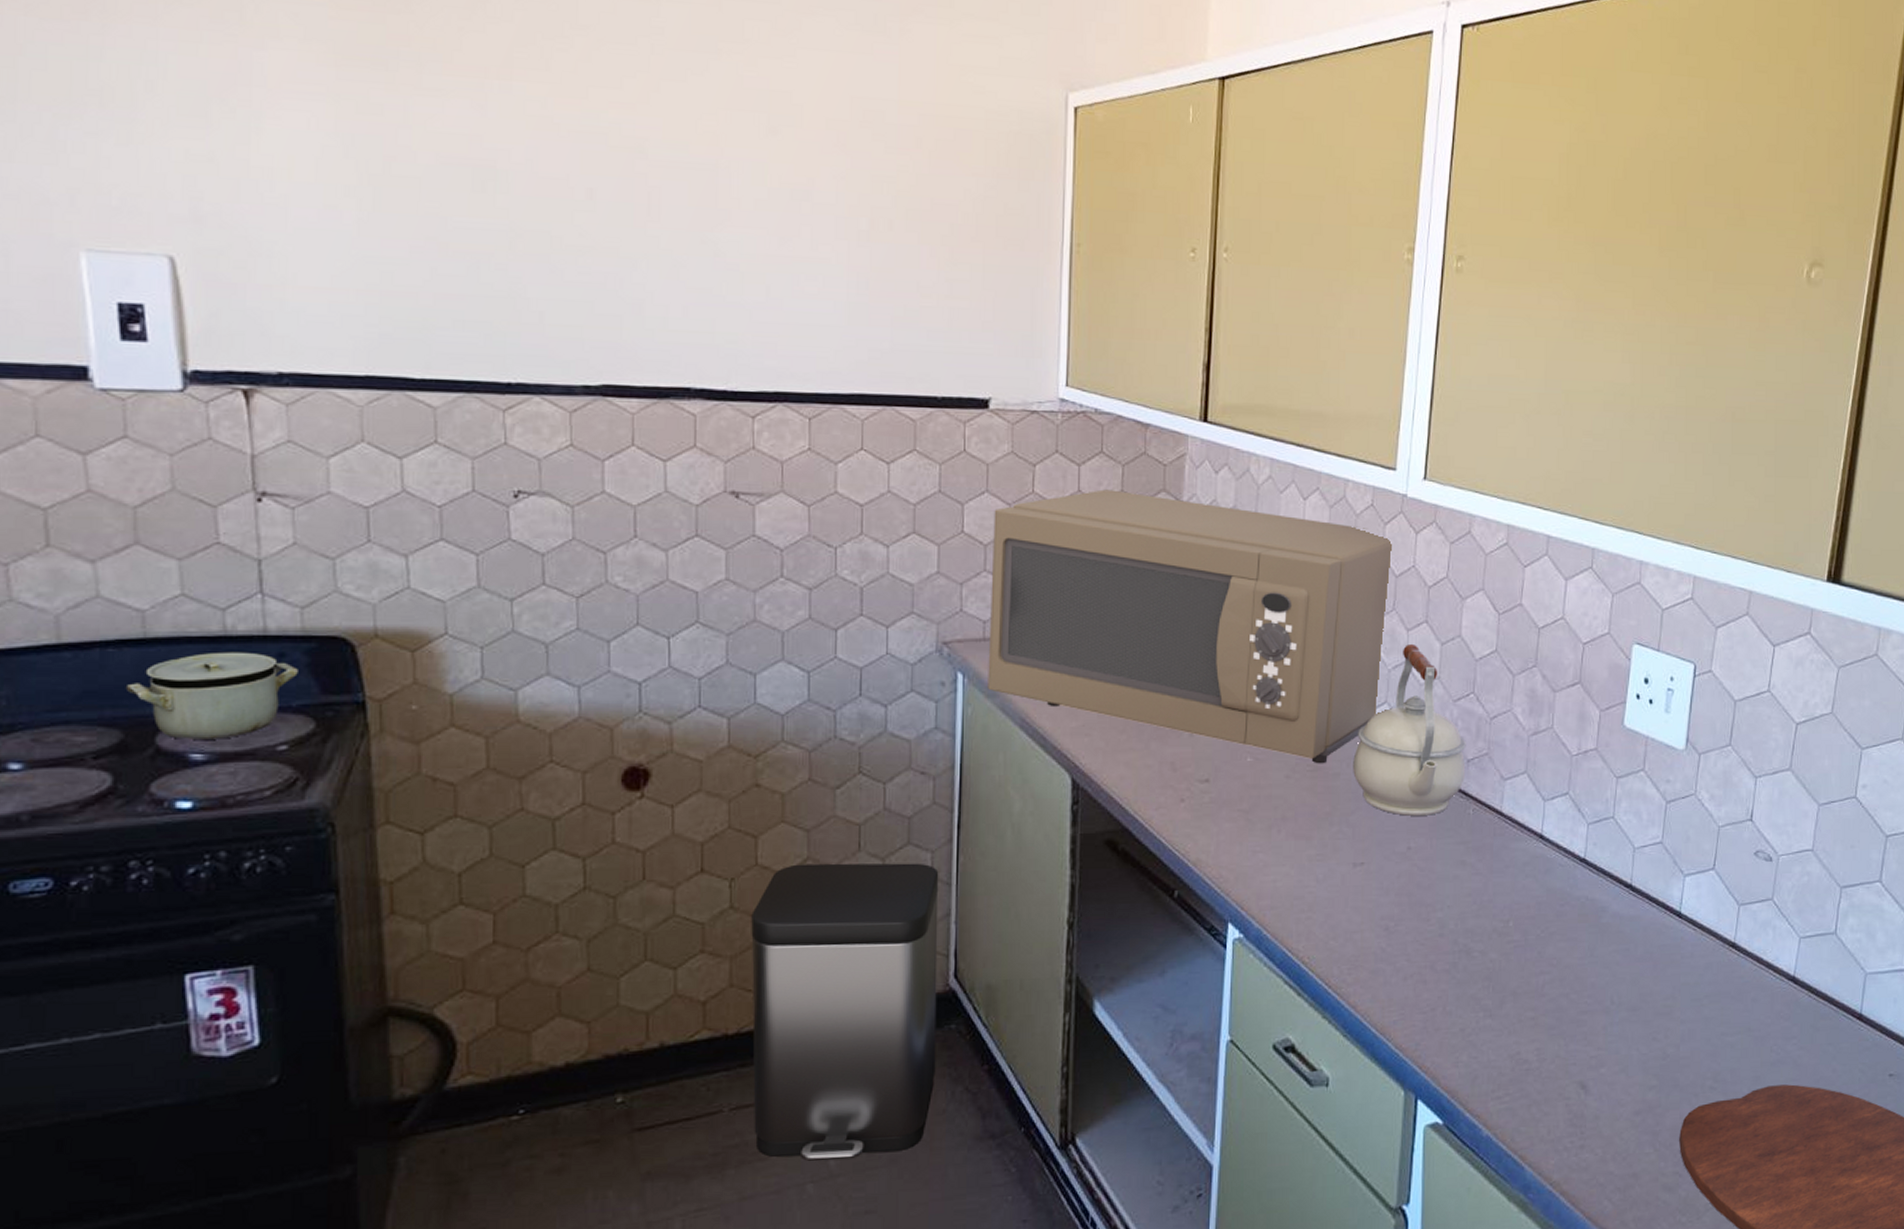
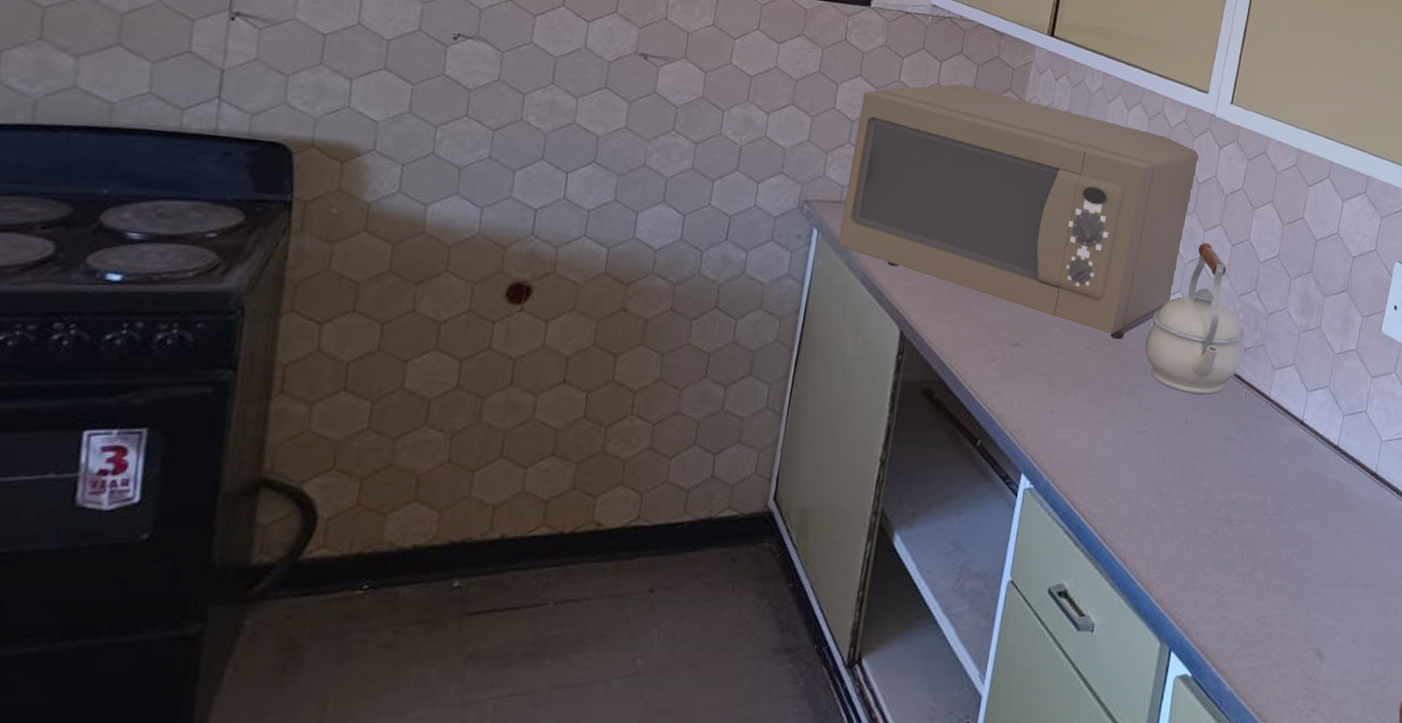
saucepan: present [125,651,298,740] -> none [83,145,239,223]
pedal bin: present [751,863,939,1161] -> none [573,383,773,660]

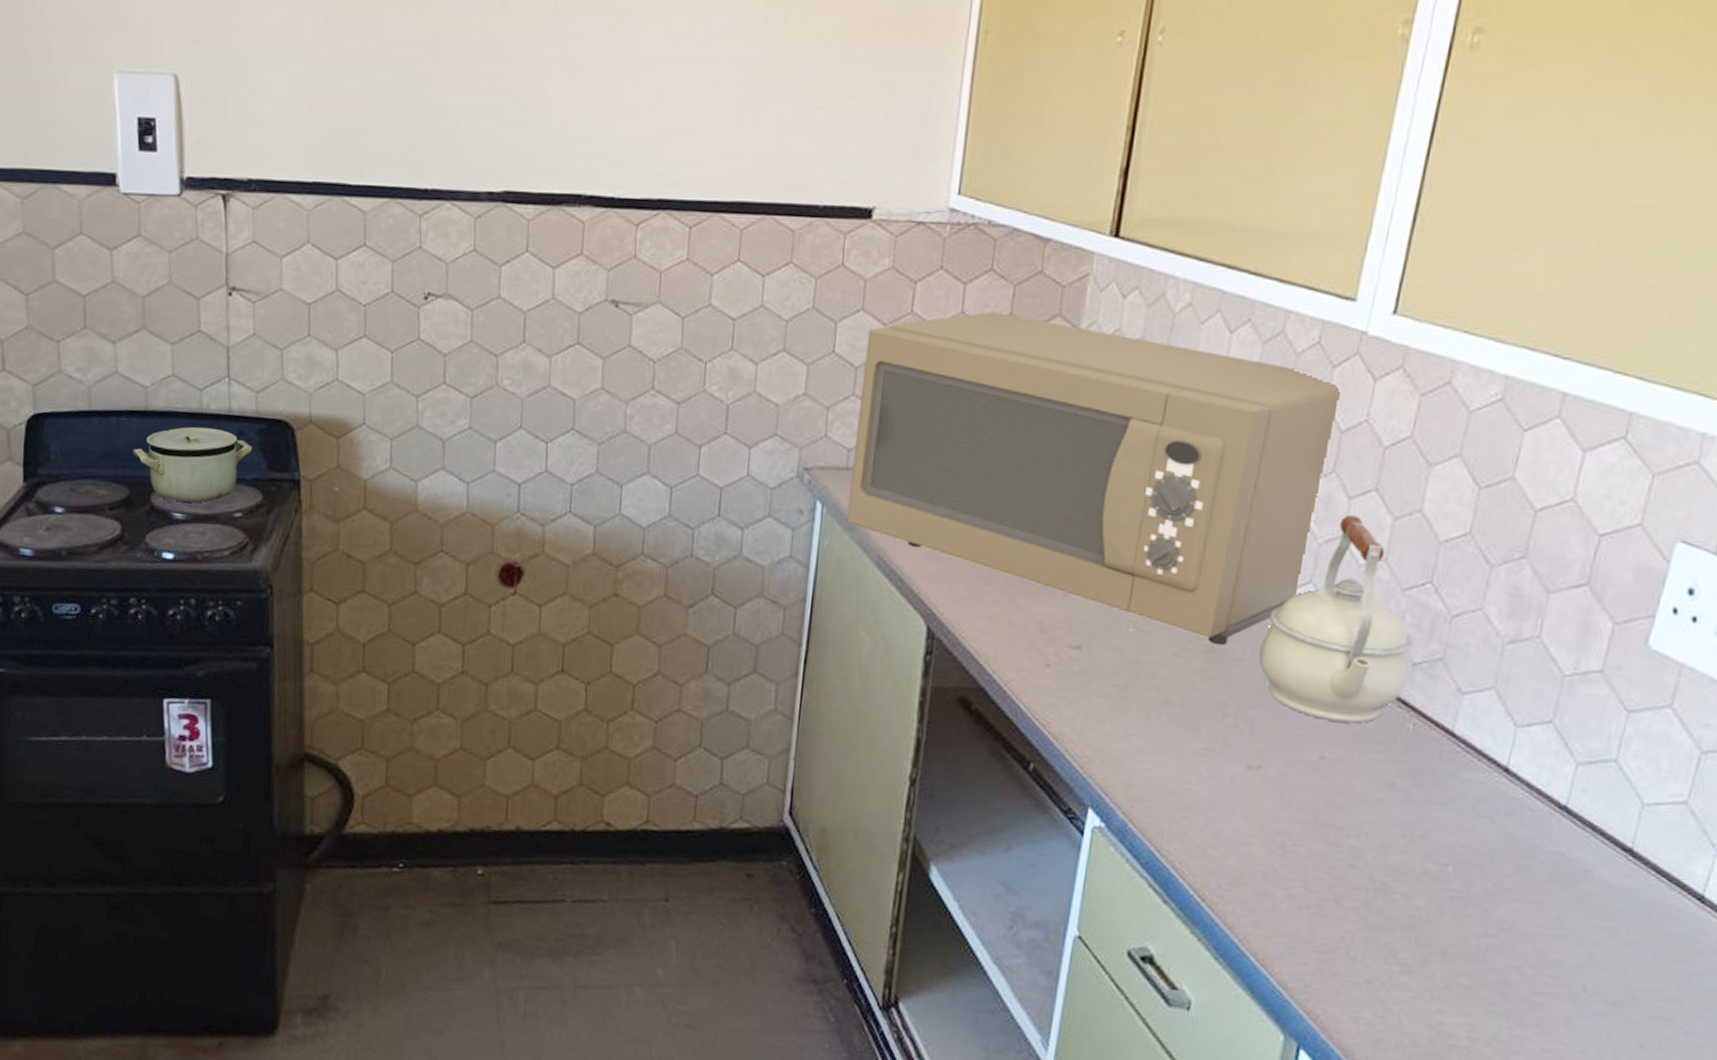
saucepan: none [83,145,239,223] -> present [132,426,252,503]

